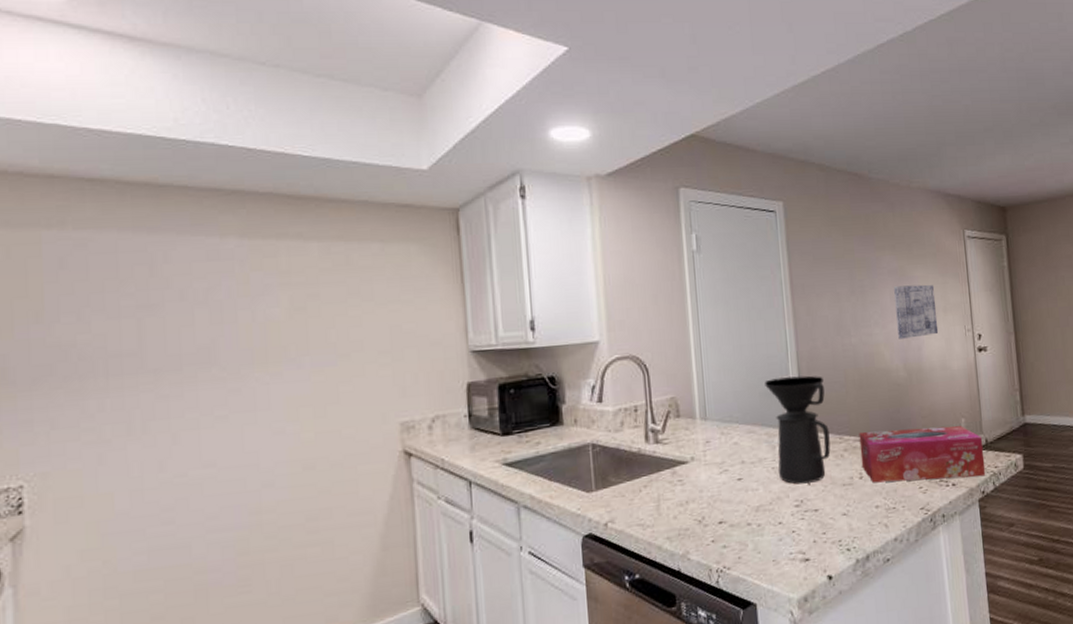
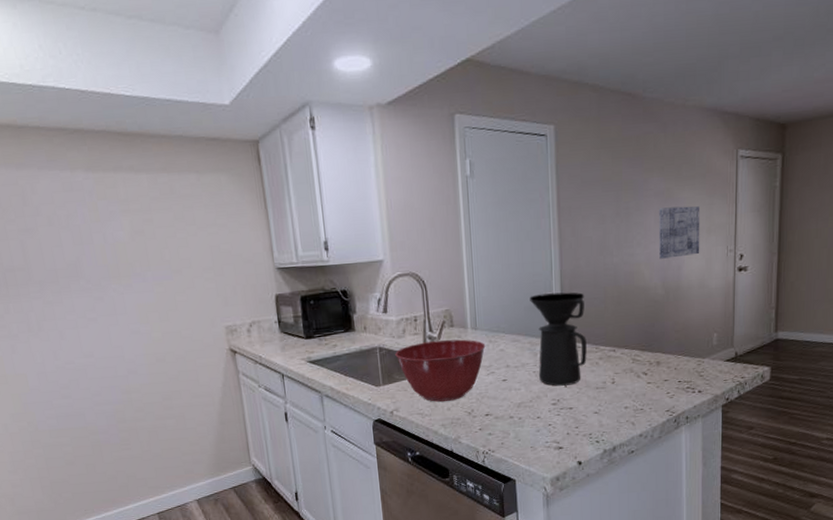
mixing bowl: none [611,431,717,509] -> present [395,339,486,402]
tissue box: present [859,426,986,483] -> none [614,340,733,388]

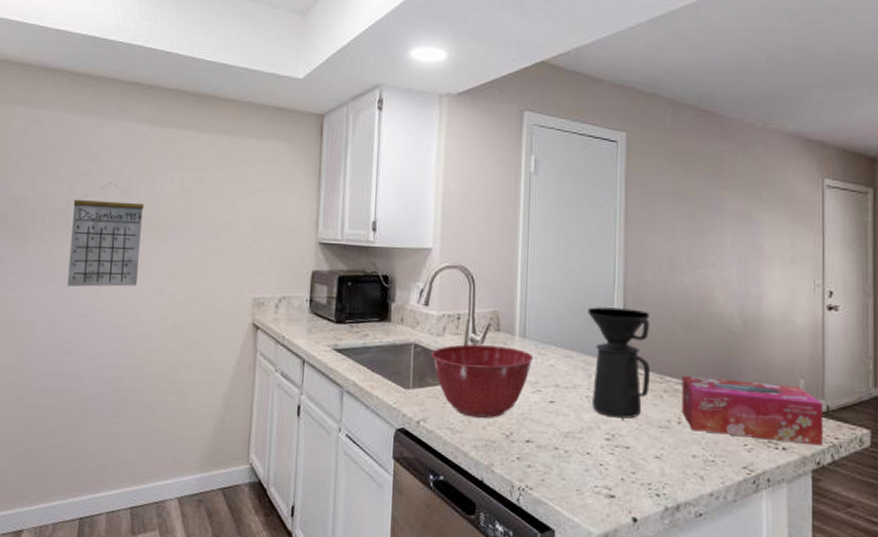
calendar: none [29,235,113,339] -> present [67,183,145,287]
tissue box: none [614,340,733,388] -> present [681,376,824,446]
wall art: present [659,206,700,259] -> none [736,230,783,286]

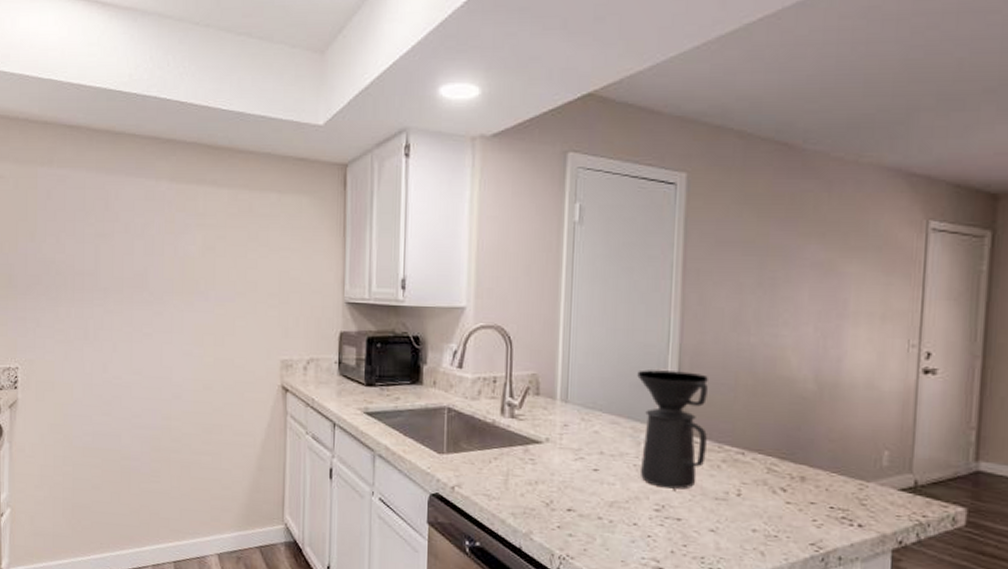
calendar: present [67,183,145,287] -> none [100,243,169,349]
mixing bowl: present [431,344,534,418] -> none [465,409,577,485]
tissue box: present [681,376,824,446] -> none [741,445,911,524]

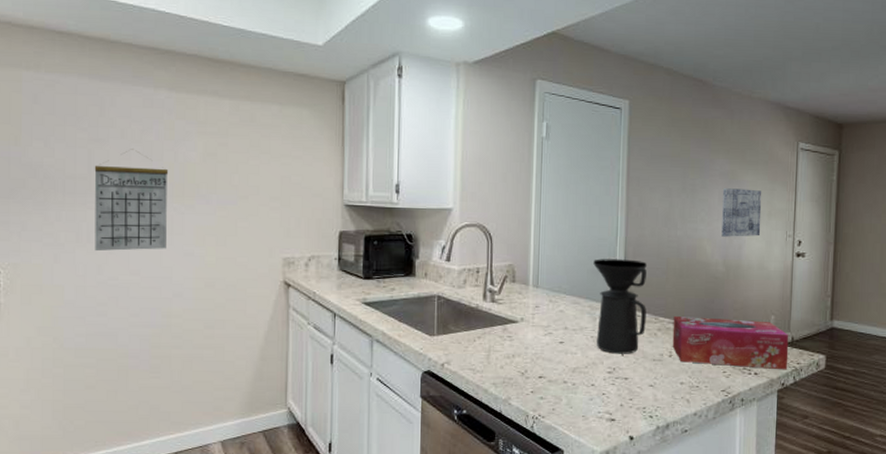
calendar: none [100,243,169,349] -> present [94,149,169,252]
tissue box: none [741,445,911,524] -> present [672,316,789,370]
wall art: none [813,282,873,346] -> present [722,188,762,237]

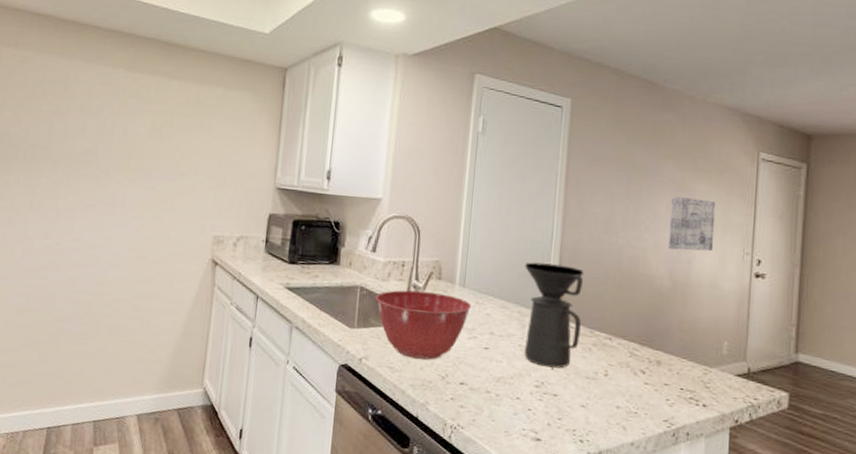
calendar: present [94,149,169,252] -> none [44,122,118,219]
mixing bowl: none [453,295,546,359] -> present [375,290,472,360]
tissue box: present [672,316,789,370] -> none [608,332,745,405]

